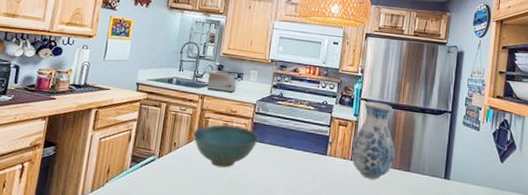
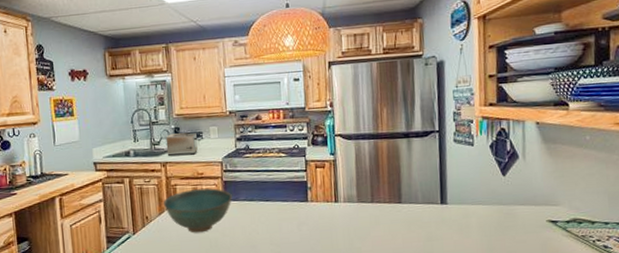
vase: present [351,101,395,179] -> none [333,135,382,218]

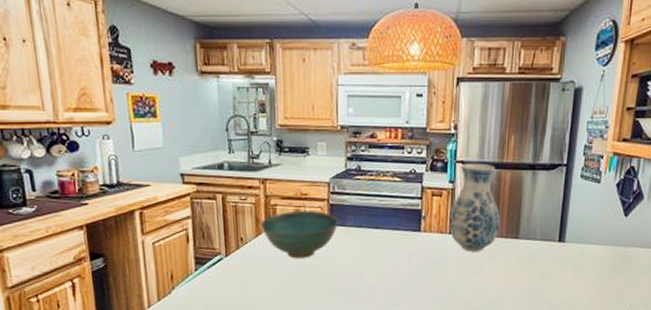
toaster: present [165,132,198,157] -> none [266,147,303,173]
vase: none [333,135,382,218] -> present [449,163,500,252]

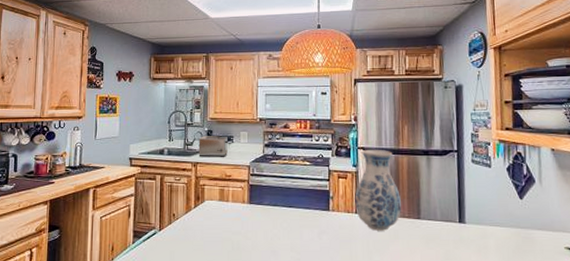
bowl: present [260,211,338,259] -> none [190,191,257,234]
toaster: none [266,147,303,173] -> present [198,136,229,157]

